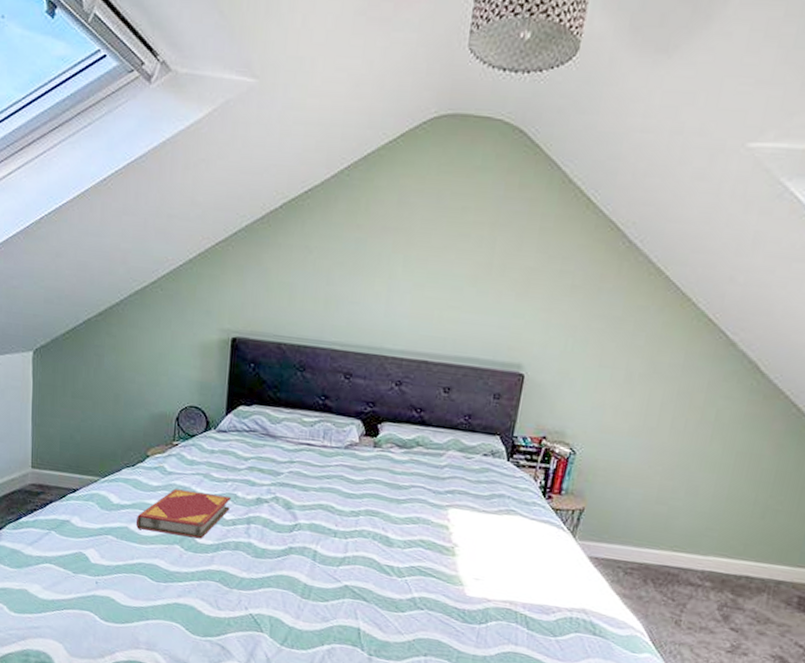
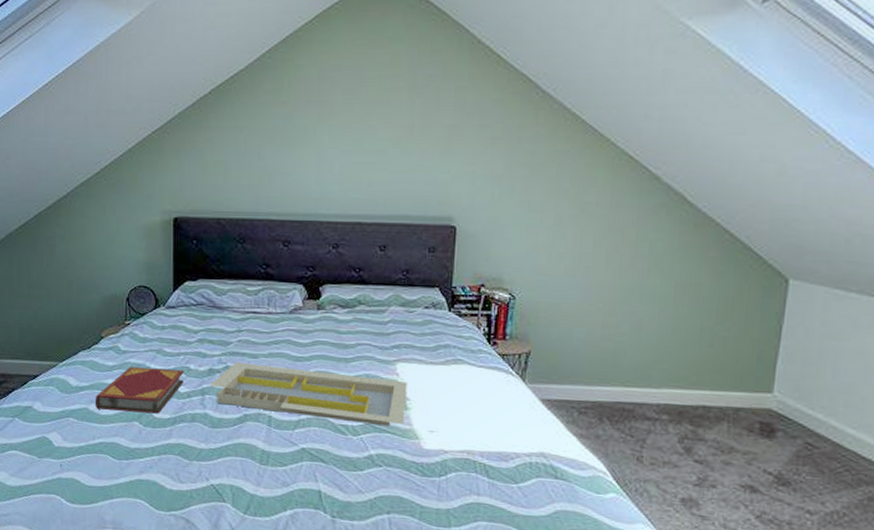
serving tray: none [256,493,458,571] -> present [209,362,407,427]

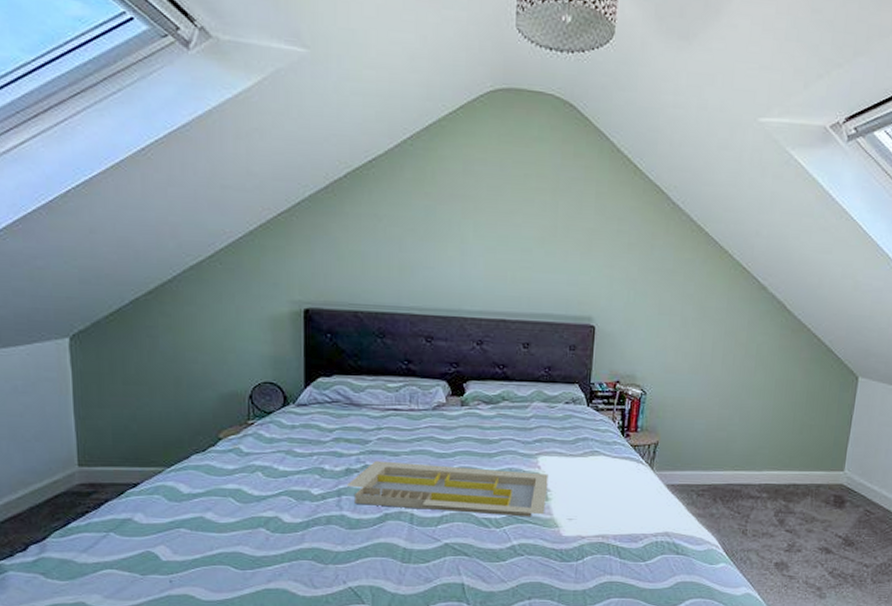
hardback book: present [94,366,184,414] -> none [211,469,318,519]

